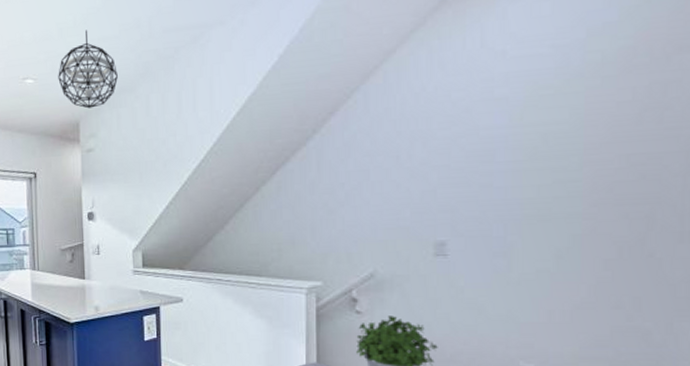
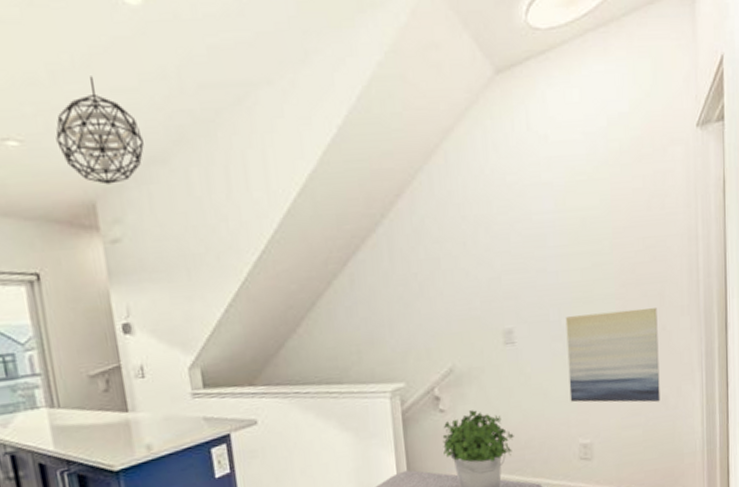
wall art: none [511,231,642,337] -> present [565,308,660,403]

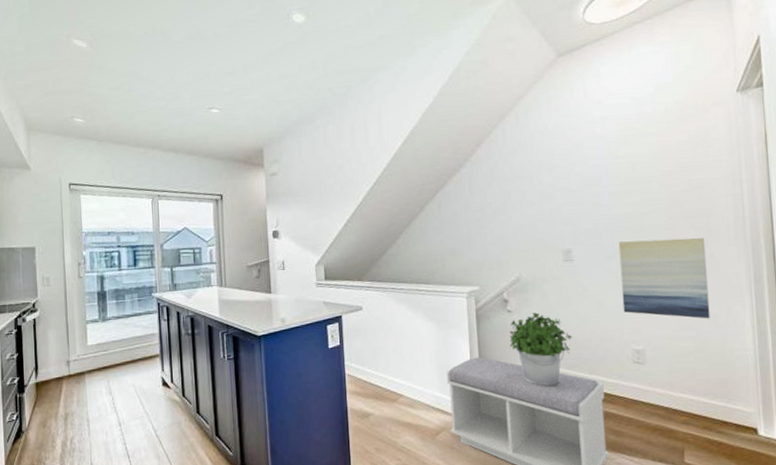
pendant light: present [55,76,144,185] -> none [242,68,298,137]

